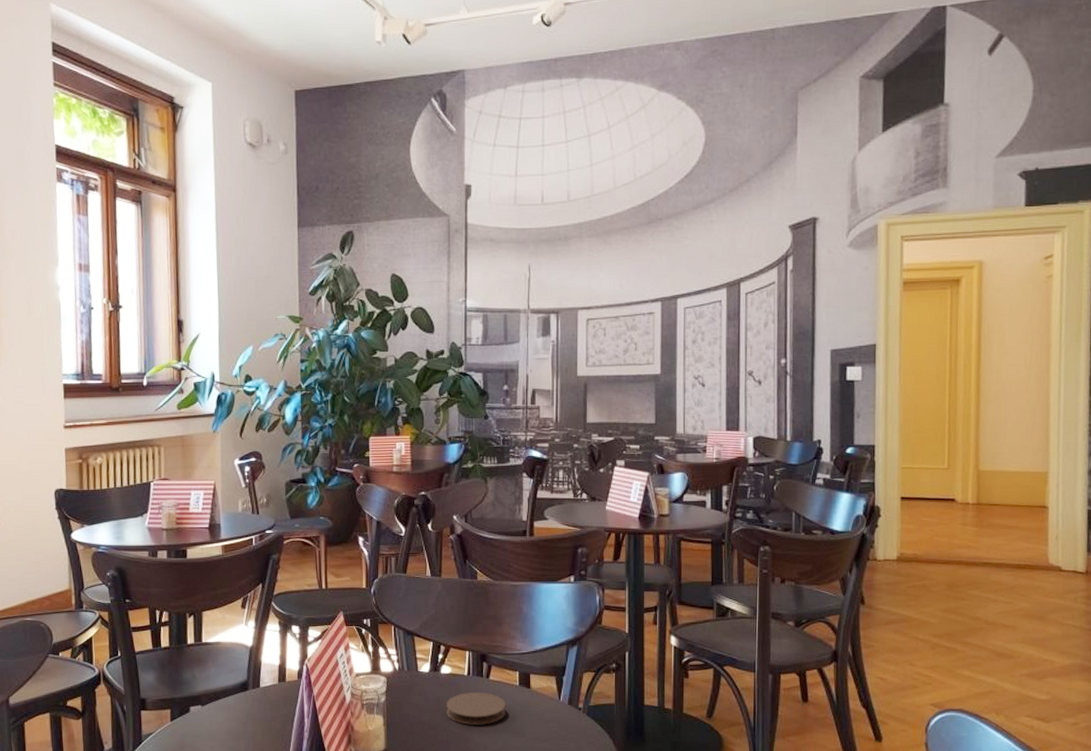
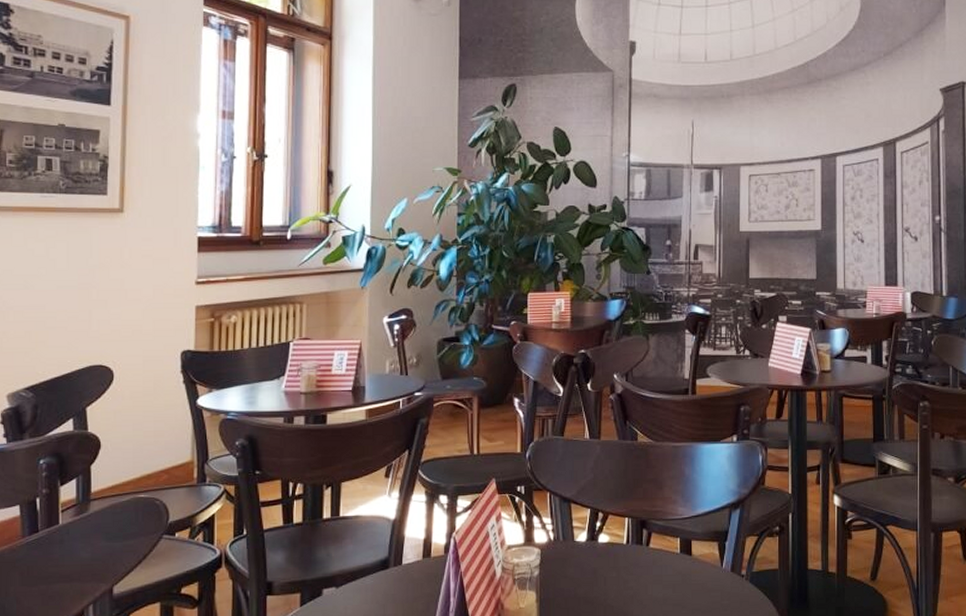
coaster: present [446,692,506,725] -> none [604,561,666,598]

